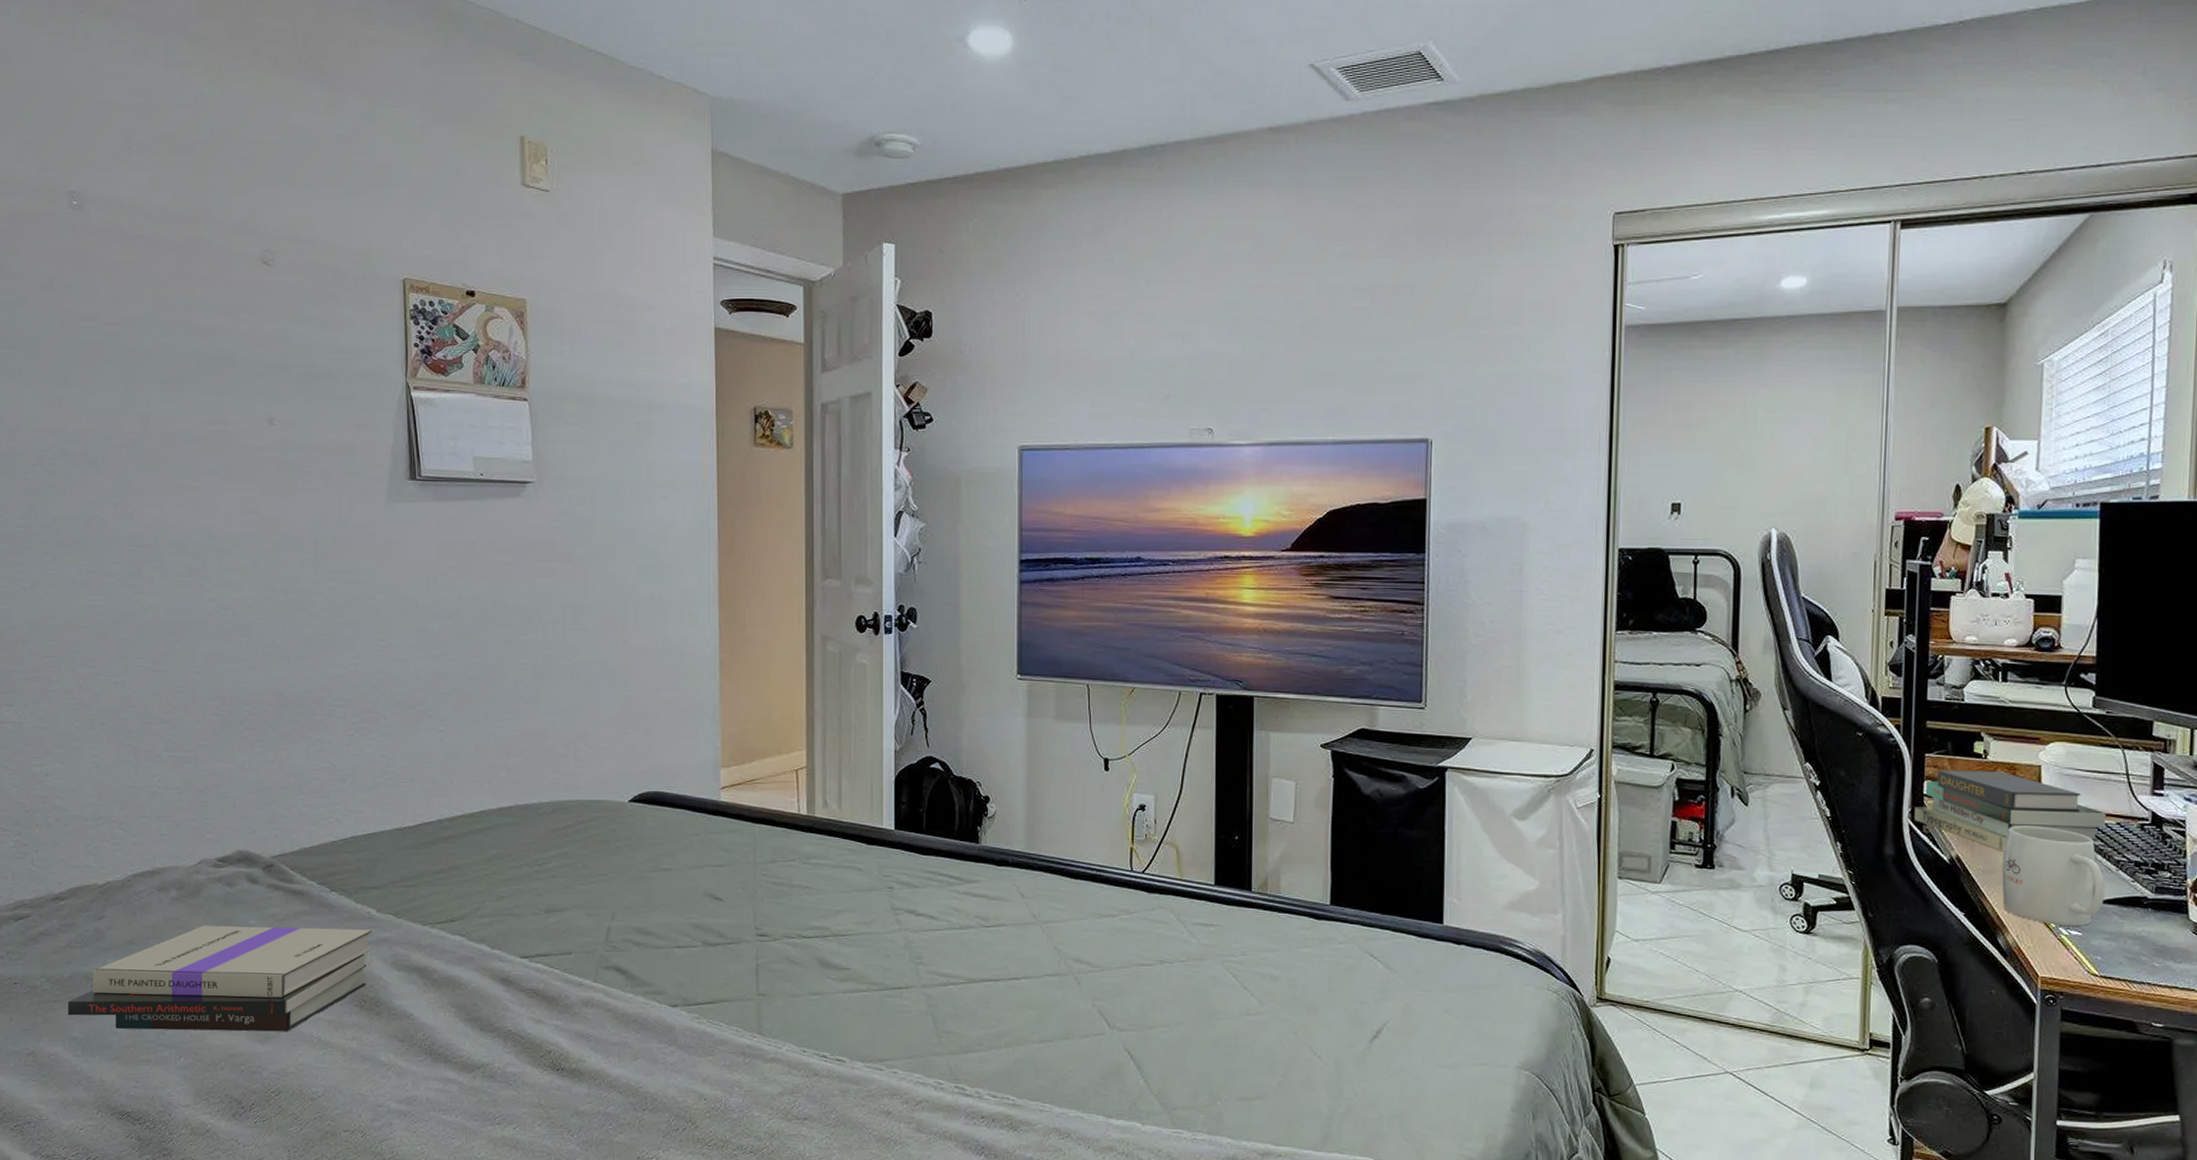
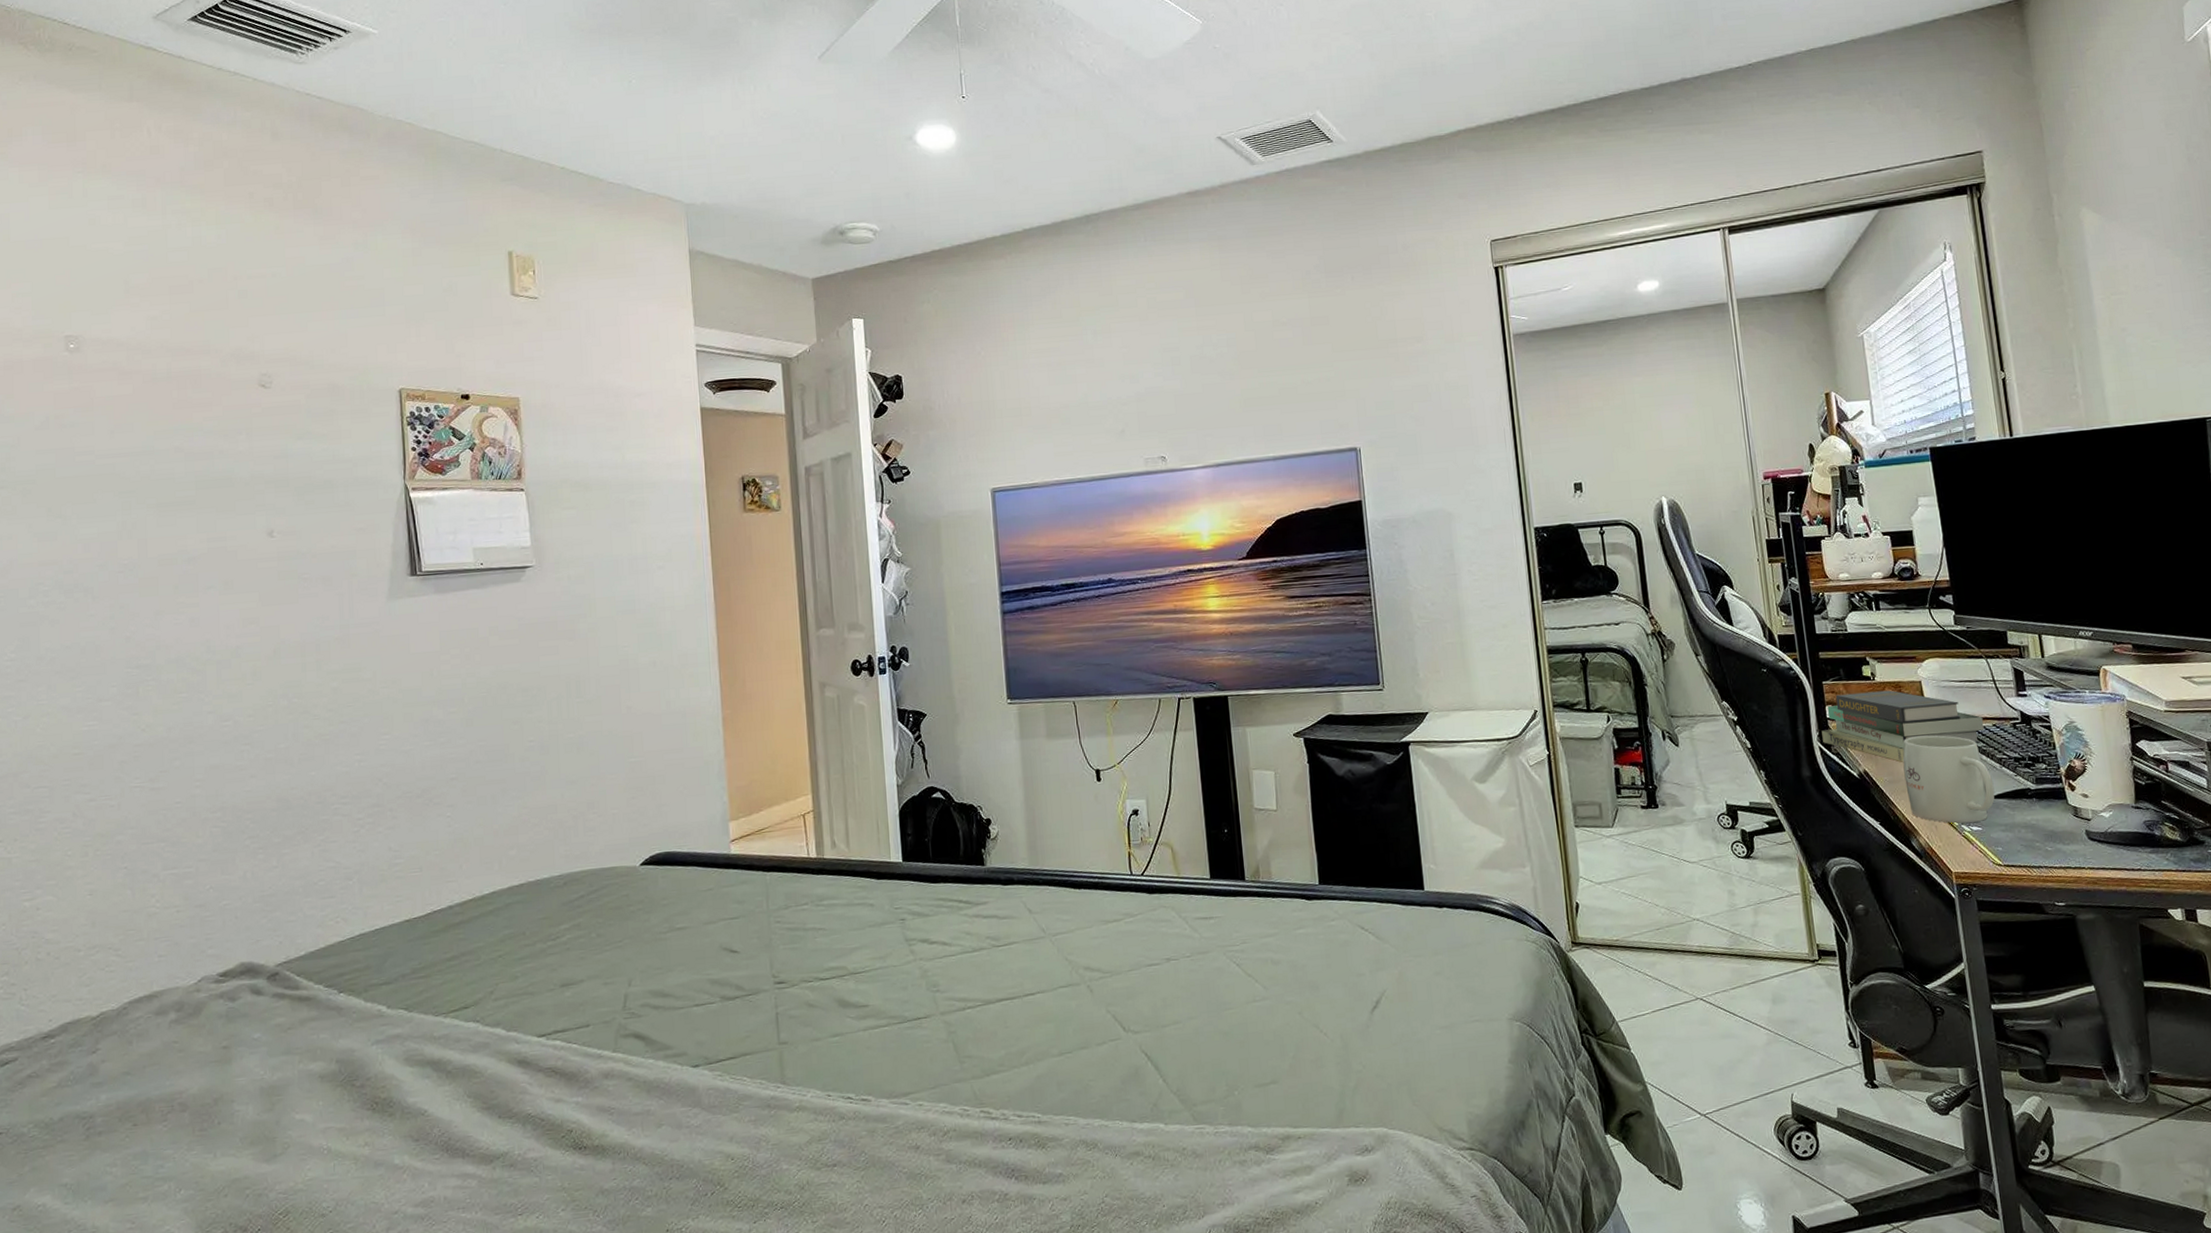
books: present [67,925,372,1032] -> none [57,1028,383,1168]

